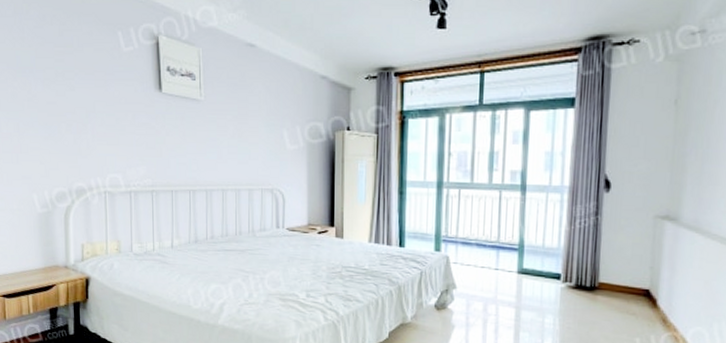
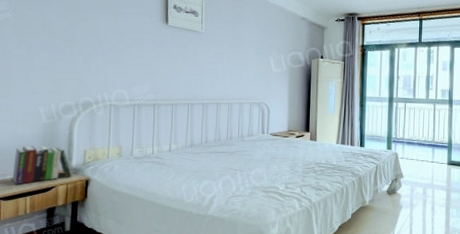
books: none [13,238,71,282] -> present [12,146,72,186]

